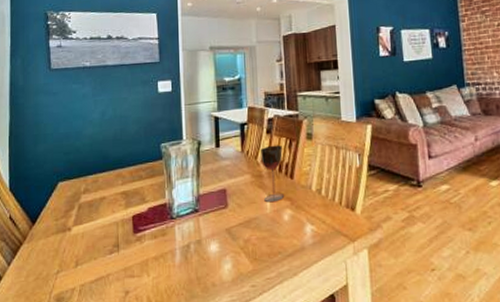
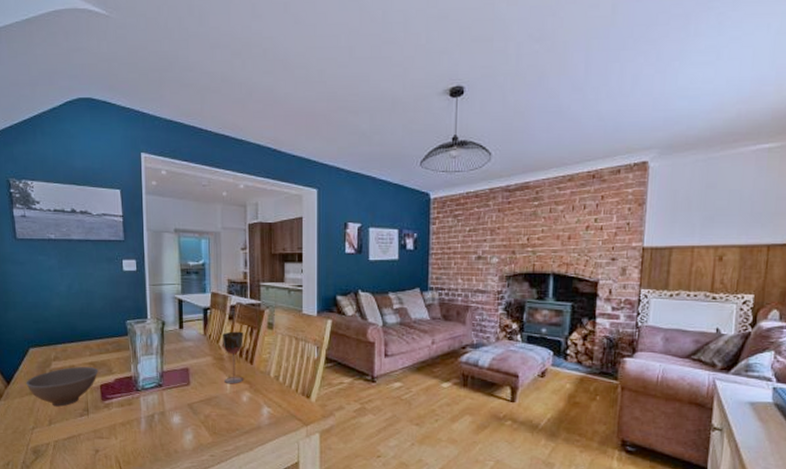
bowl: none [52,197,131,245] -> present [26,367,98,407]

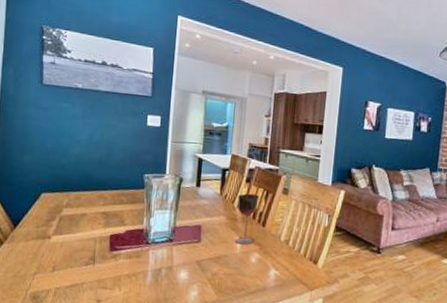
bowl: present [26,367,98,407] -> none [33,215,110,254]

